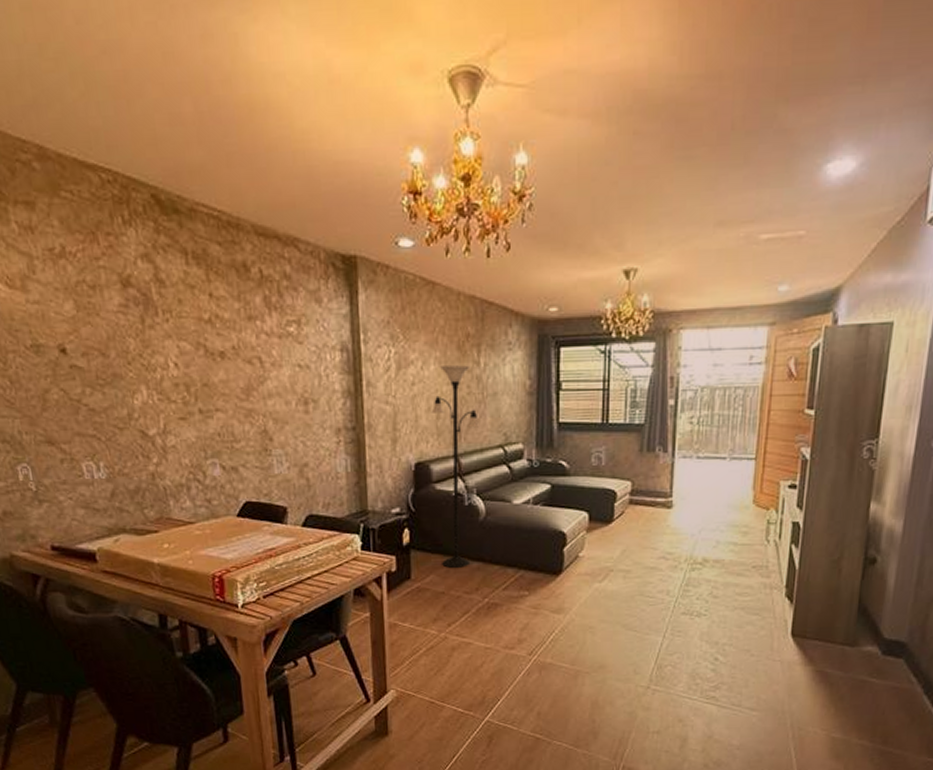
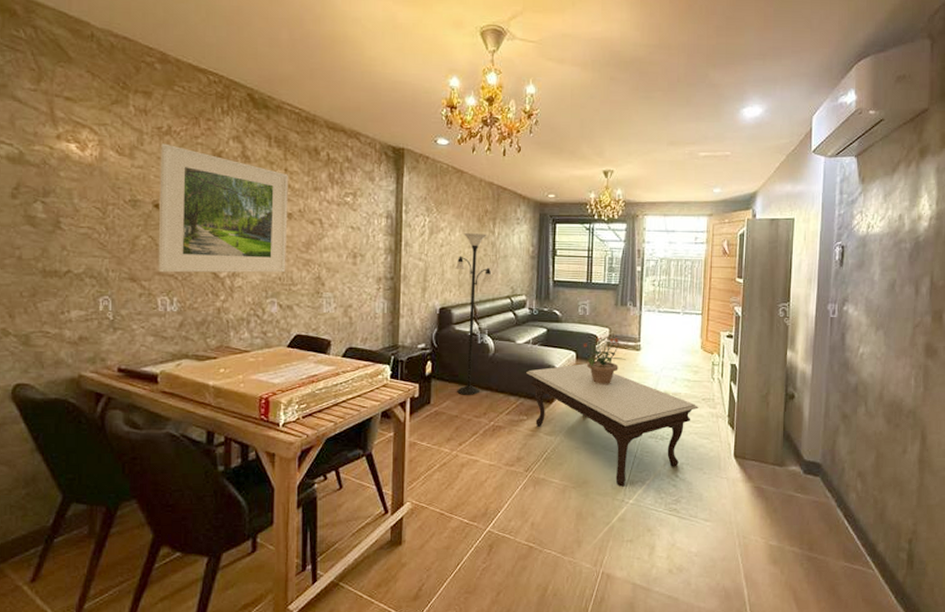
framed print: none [56,269,225,433] -> present [158,143,288,273]
coffee table: none [526,526,747,672] -> present [526,363,699,487]
potted plant: none [597,492,653,553] -> present [583,337,626,385]

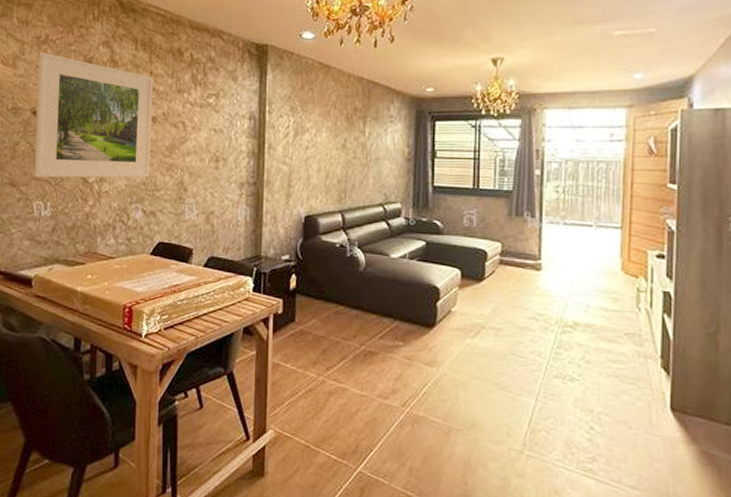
floor lamp: present [455,232,493,395] -> none [321,133,364,315]
coffee table: present [526,363,699,487] -> none [402,283,620,435]
potted plant: present [583,337,626,385] -> none [469,253,523,311]

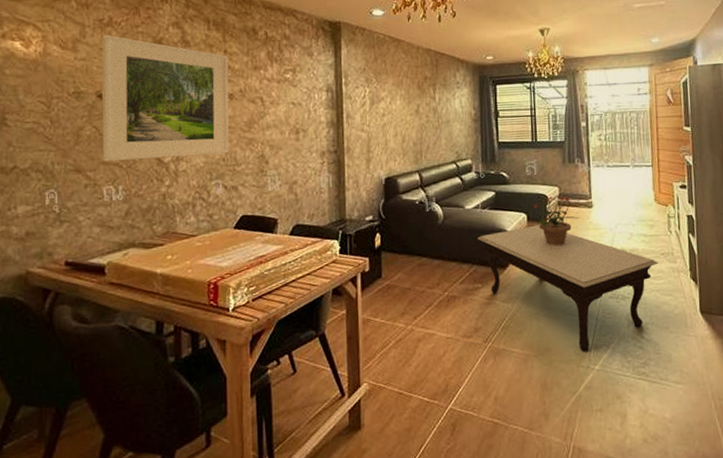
coffee table: none [402,283,620,435] -> present [477,225,658,352]
potted plant: none [469,253,523,311] -> present [533,196,578,247]

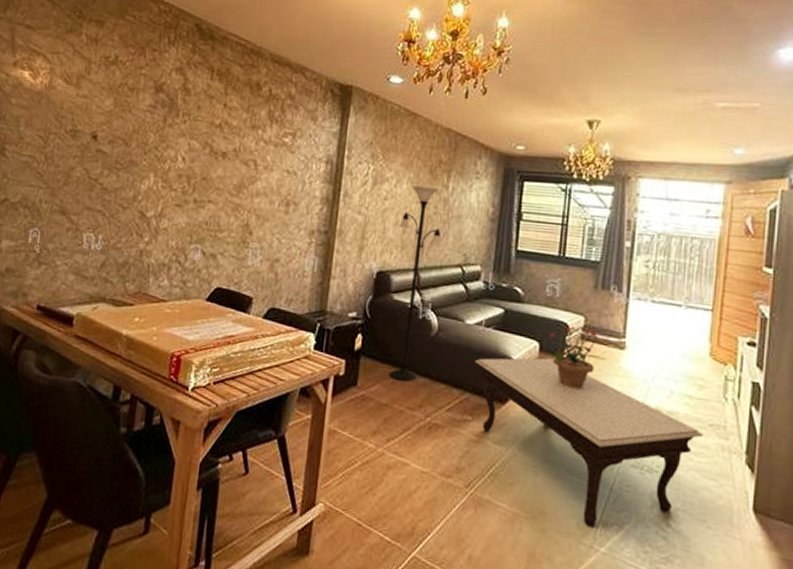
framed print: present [102,34,230,162] -> none [88,73,227,217]
floor lamp: none [398,99,437,266] -> present [389,185,443,382]

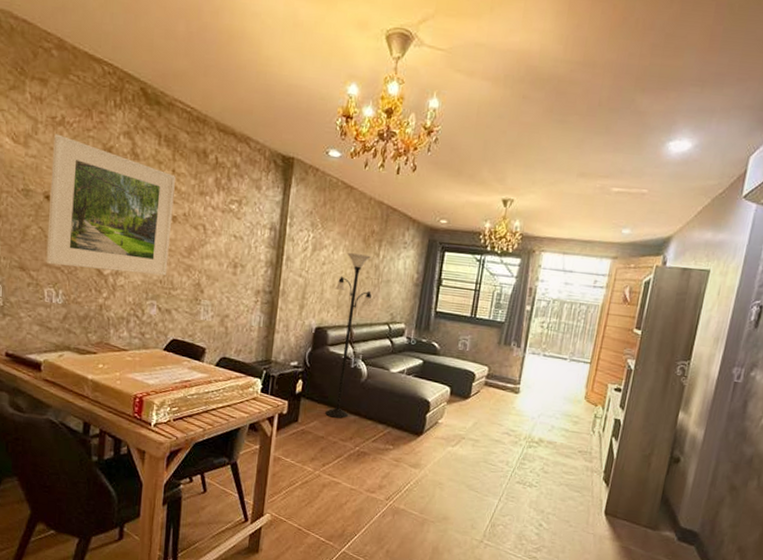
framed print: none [88,73,227,217] -> present [46,134,175,276]
coffee table: present [475,357,703,528] -> none [397,400,574,528]
potted plant: present [549,326,605,390] -> none [458,375,502,425]

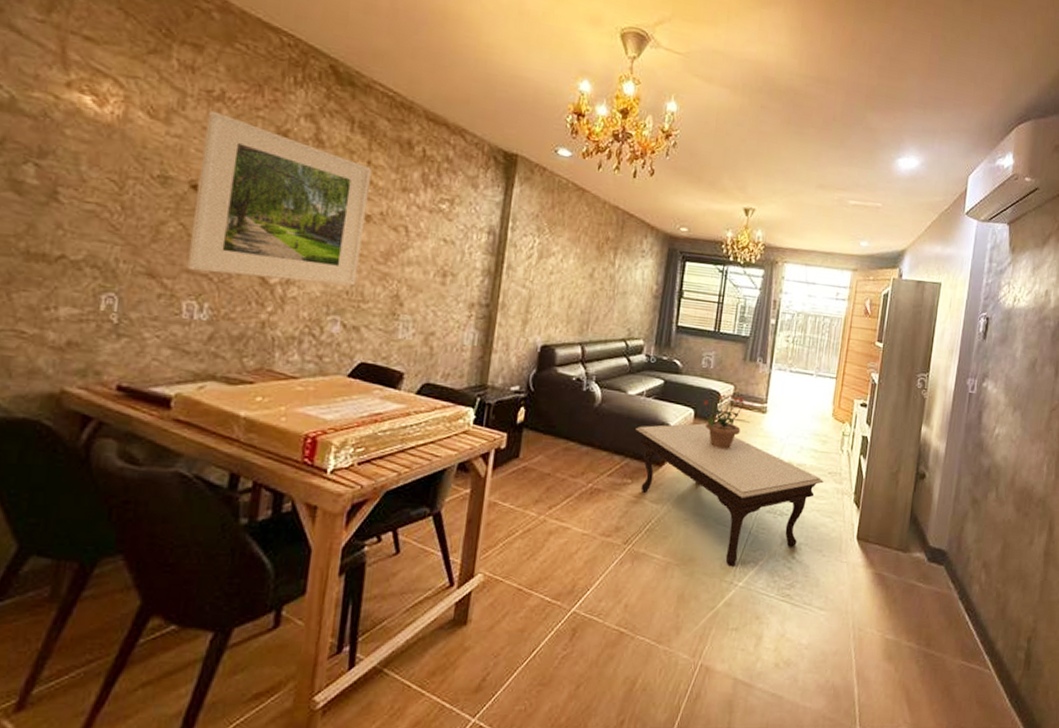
floor lamp: present [325,252,373,419] -> none [552,260,608,451]
coffee table: none [397,400,574,528] -> present [636,423,824,567]
potted plant: none [458,375,502,425] -> present [703,394,749,450]

